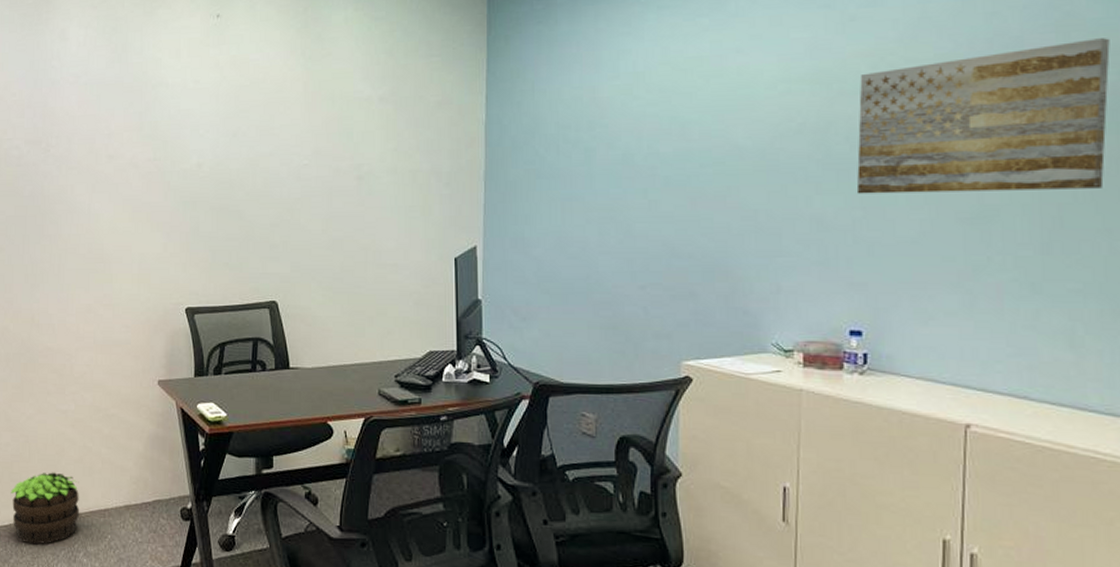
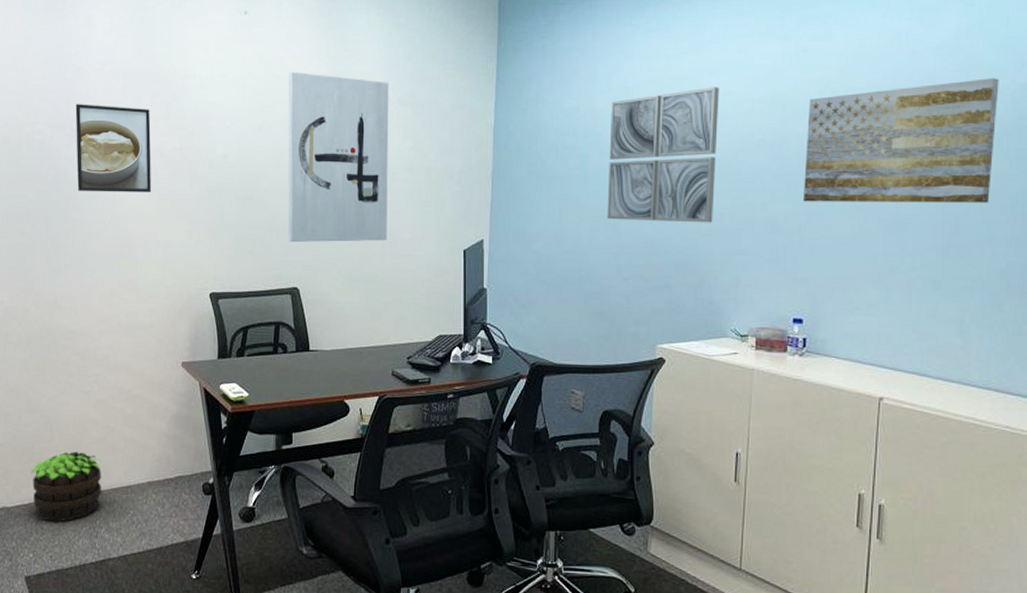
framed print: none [51,117,126,207] -> present [75,104,152,192]
wall art: none [263,74,370,253] -> present [288,72,389,242]
wall art: none [617,66,749,222] -> present [607,87,720,223]

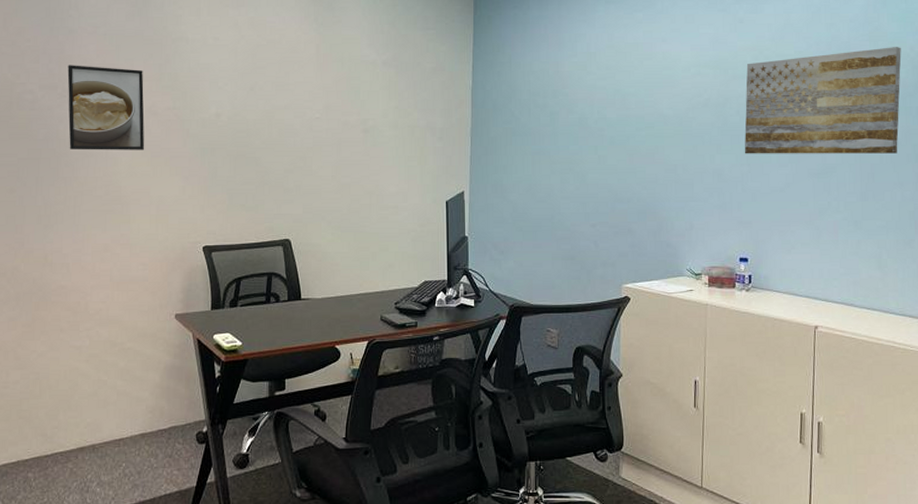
potted plant: present [30,451,102,522] -> none [18,407,94,479]
wall art: present [288,72,389,242] -> none [279,36,375,196]
wall art: present [607,87,720,223] -> none [575,53,671,174]

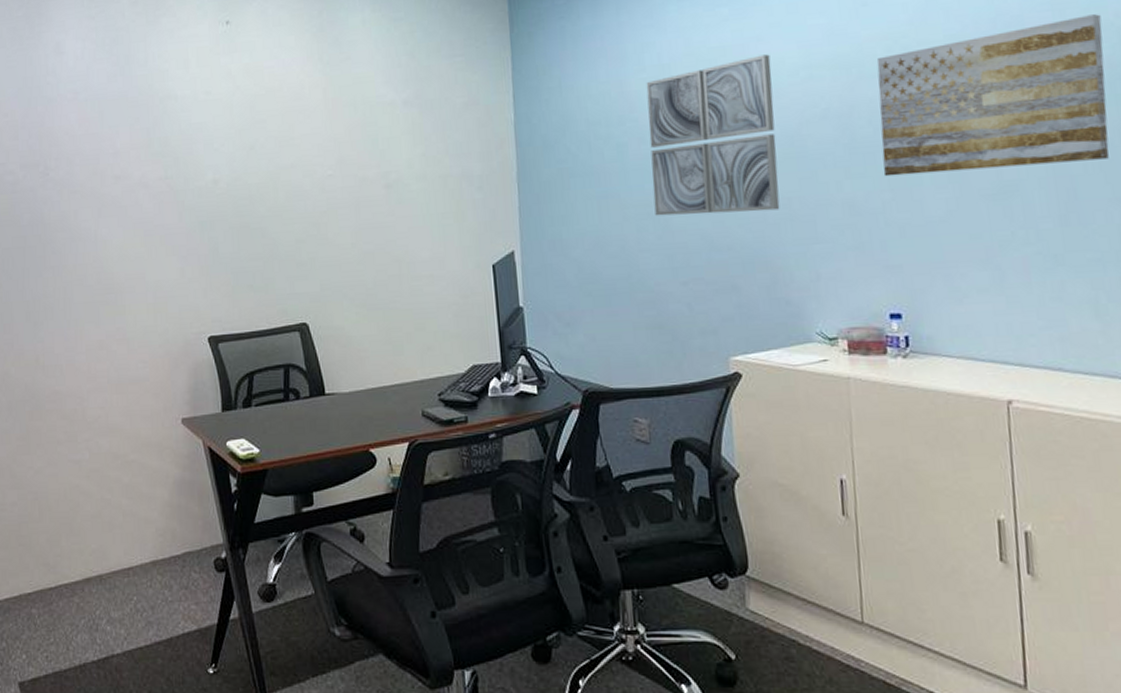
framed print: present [67,65,145,150] -> none [48,136,137,234]
wall art: none [575,53,671,174] -> present [646,54,780,216]

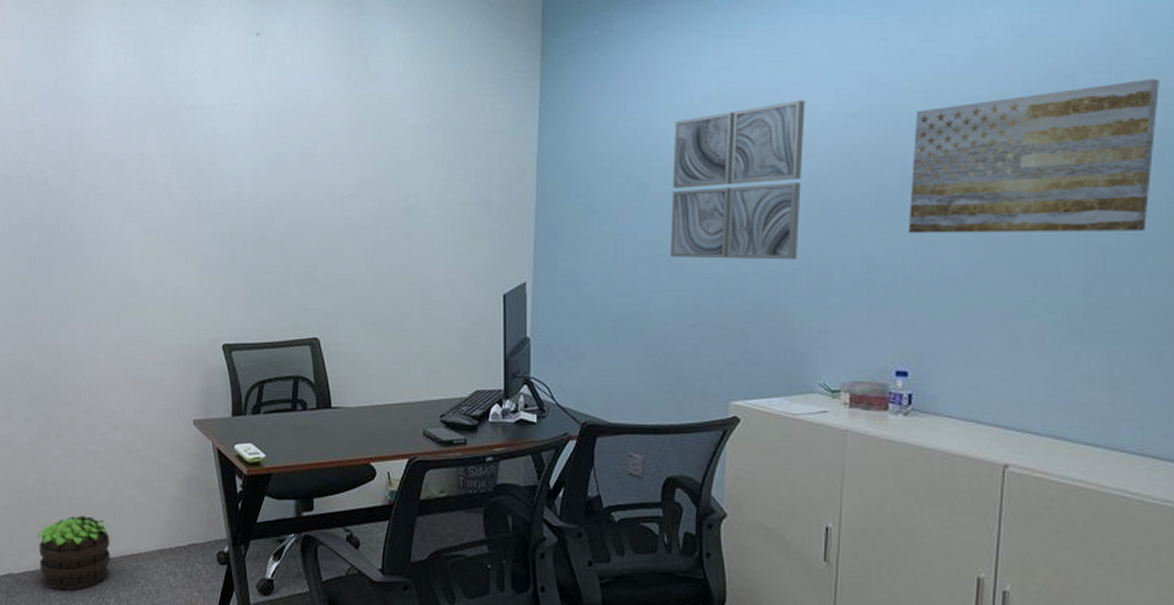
potted plant: none [19,531,101,616] -> present [36,515,111,591]

